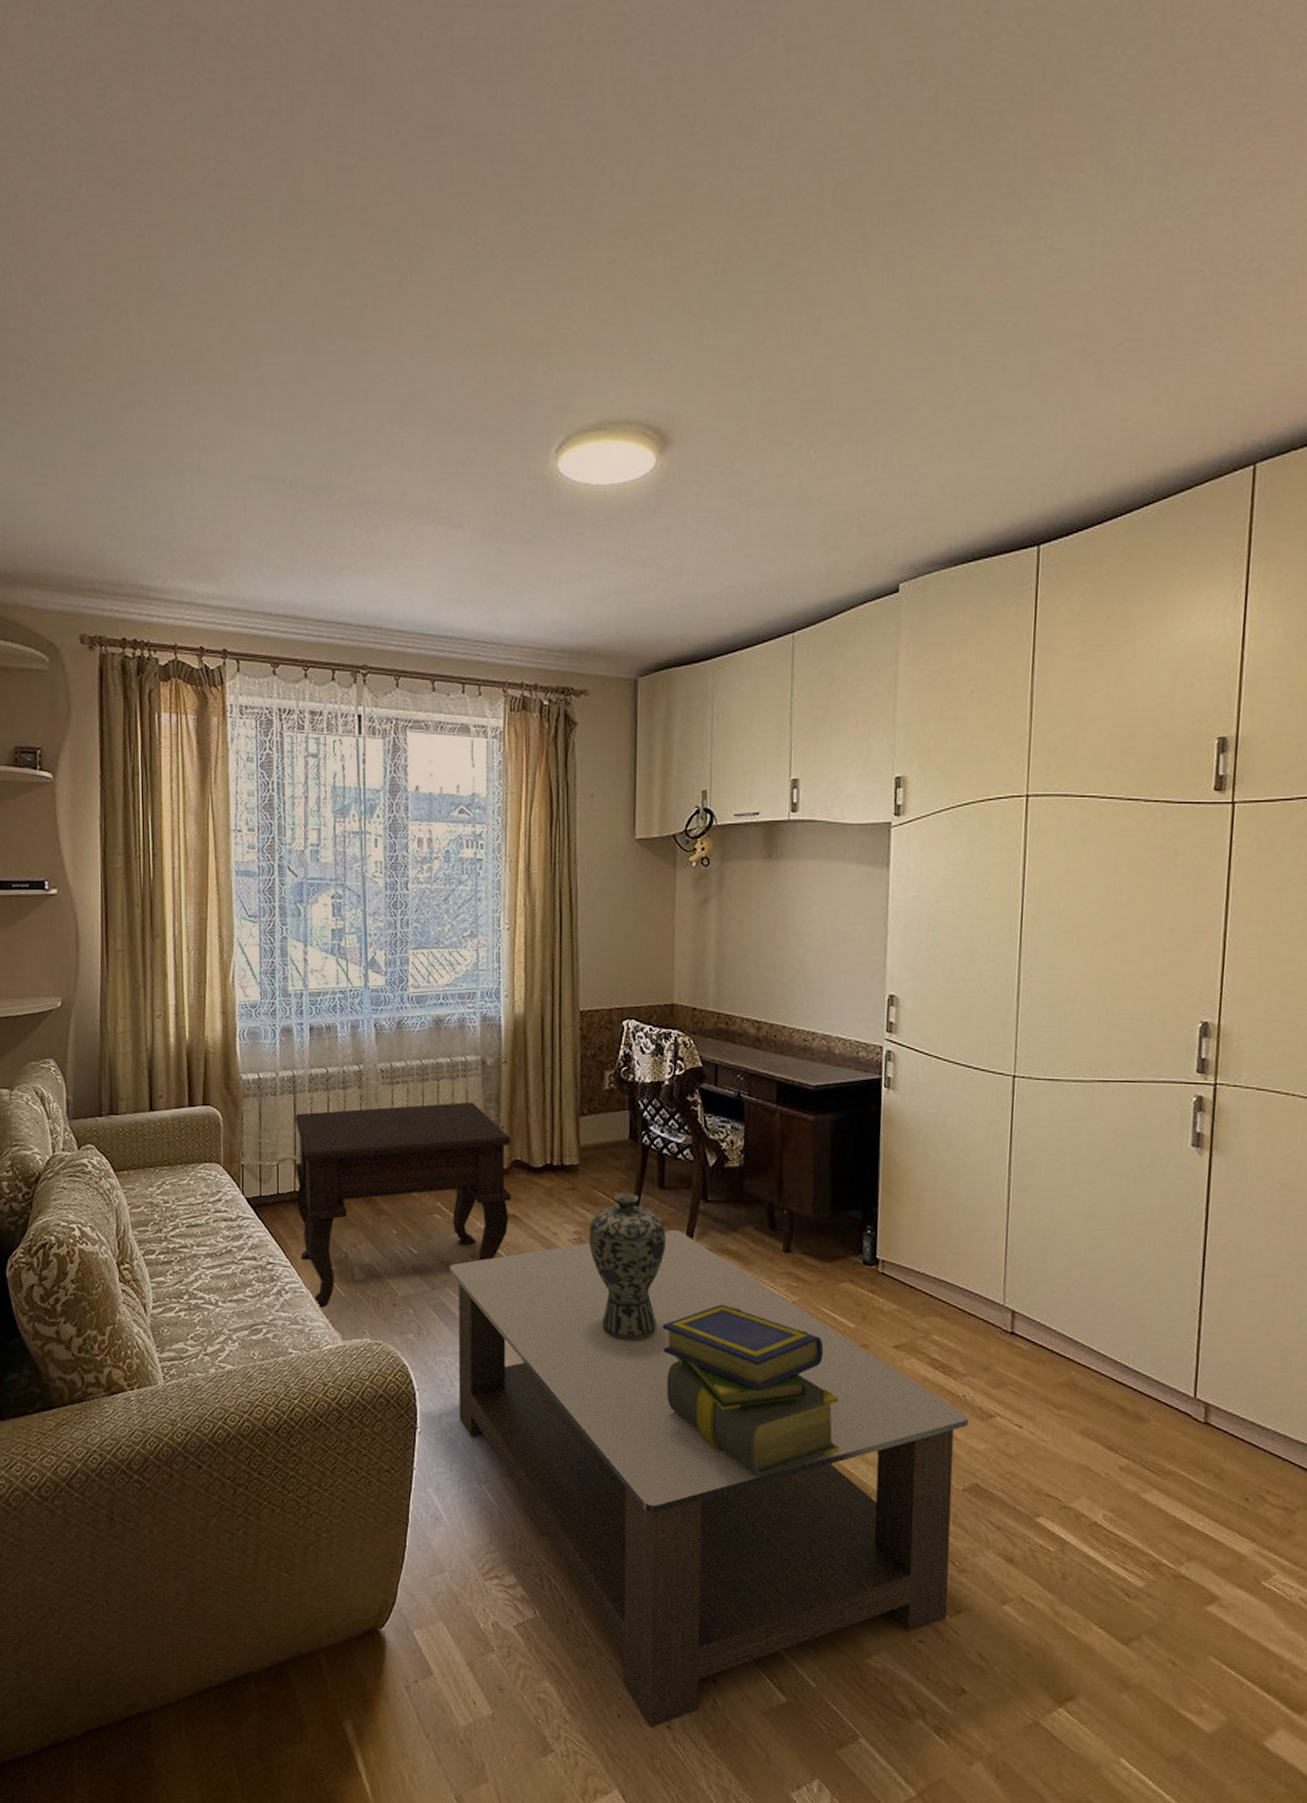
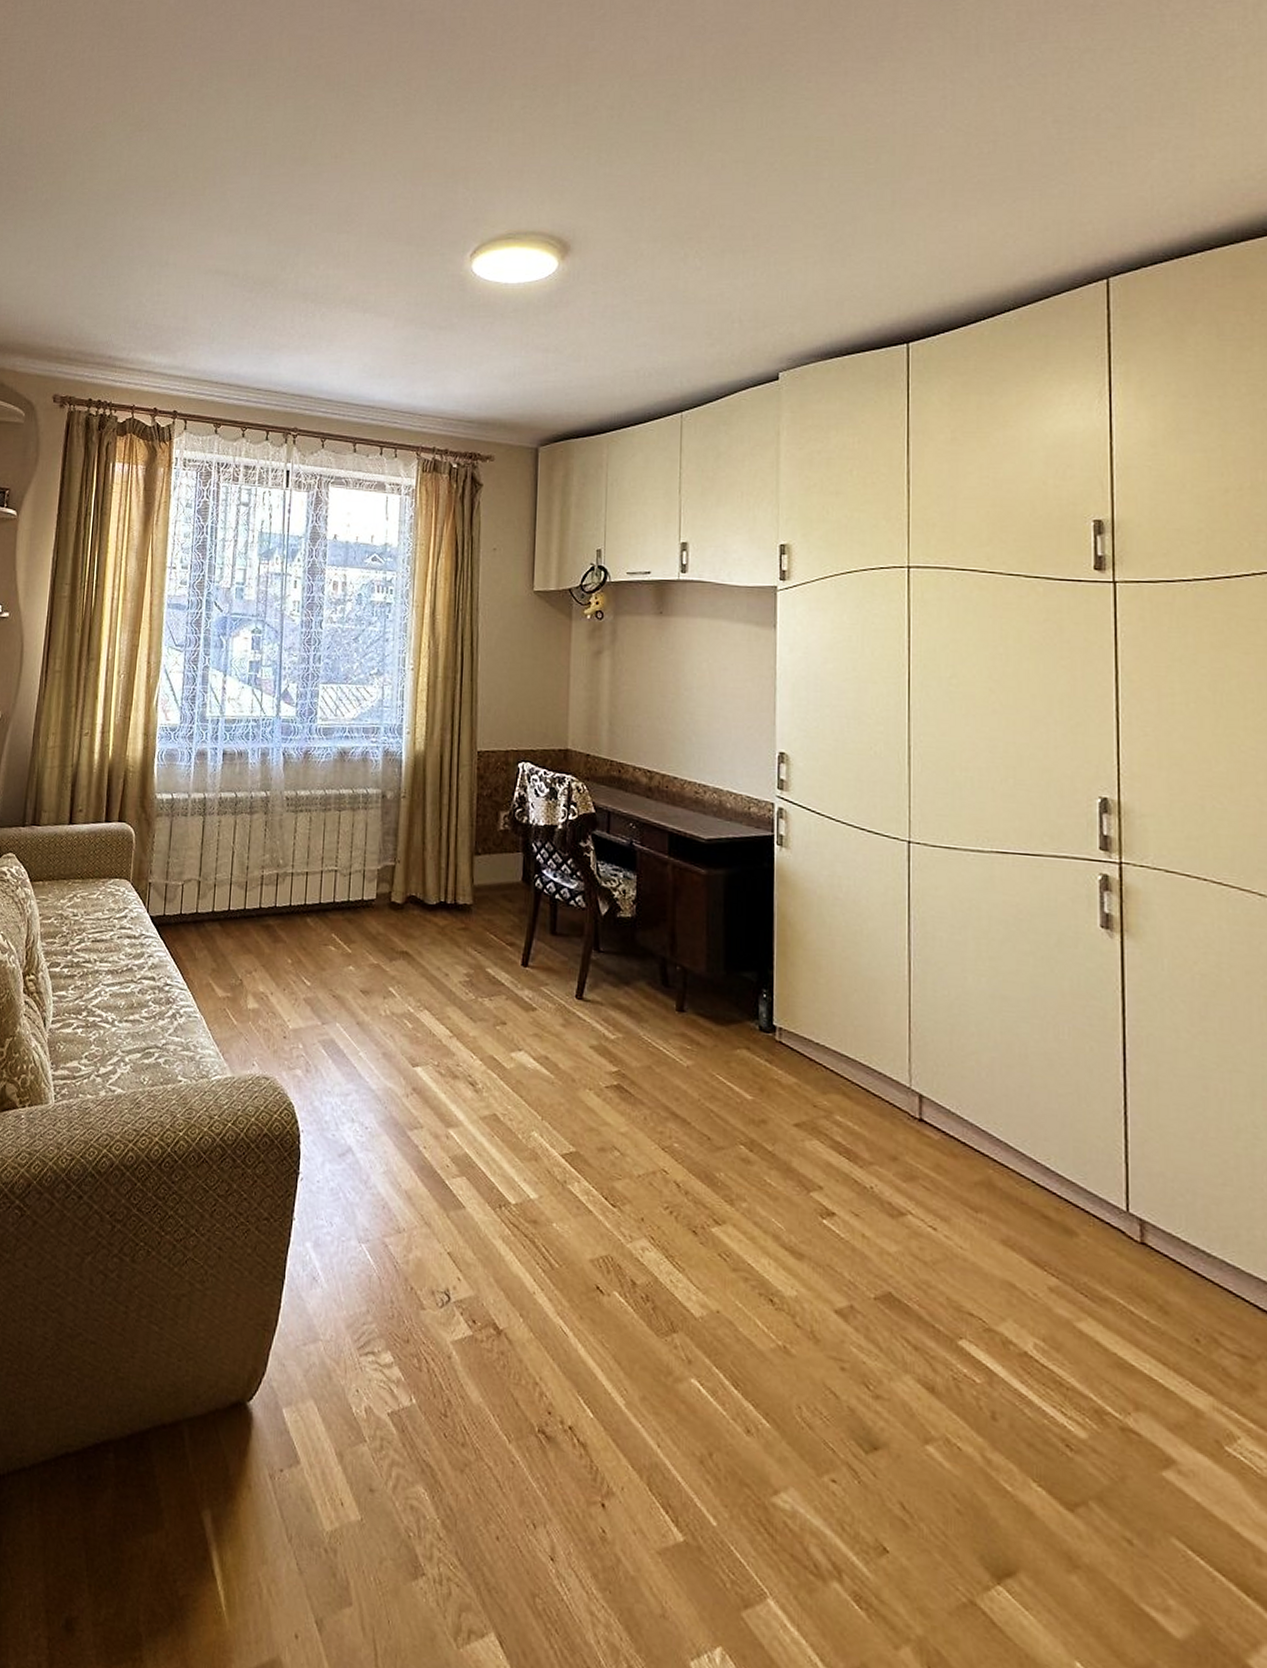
side table: present [295,1101,512,1310] -> none [197,834,408,1037]
coffee table: present [449,1230,968,1728] -> none [340,979,877,1558]
vase: present [588,1193,666,1340] -> none [479,936,557,1095]
stack of books: present [662,1304,839,1477] -> none [552,1062,738,1263]

